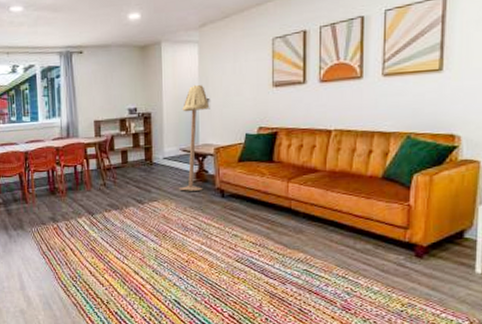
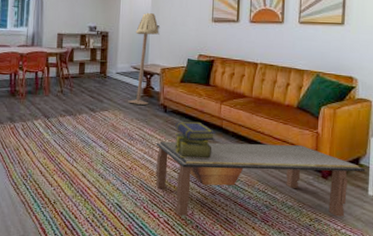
coffee table: none [214,222,472,309] -> present [155,141,366,217]
stack of books: none [234,204,283,247] -> present [173,121,215,160]

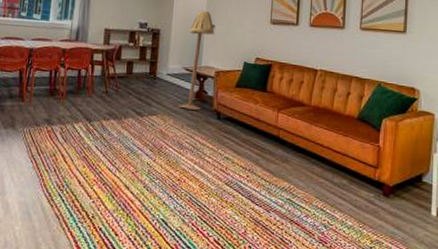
coffee table: present [155,141,366,217] -> none [205,150,429,239]
stack of books: present [173,121,215,160] -> none [226,130,272,173]

